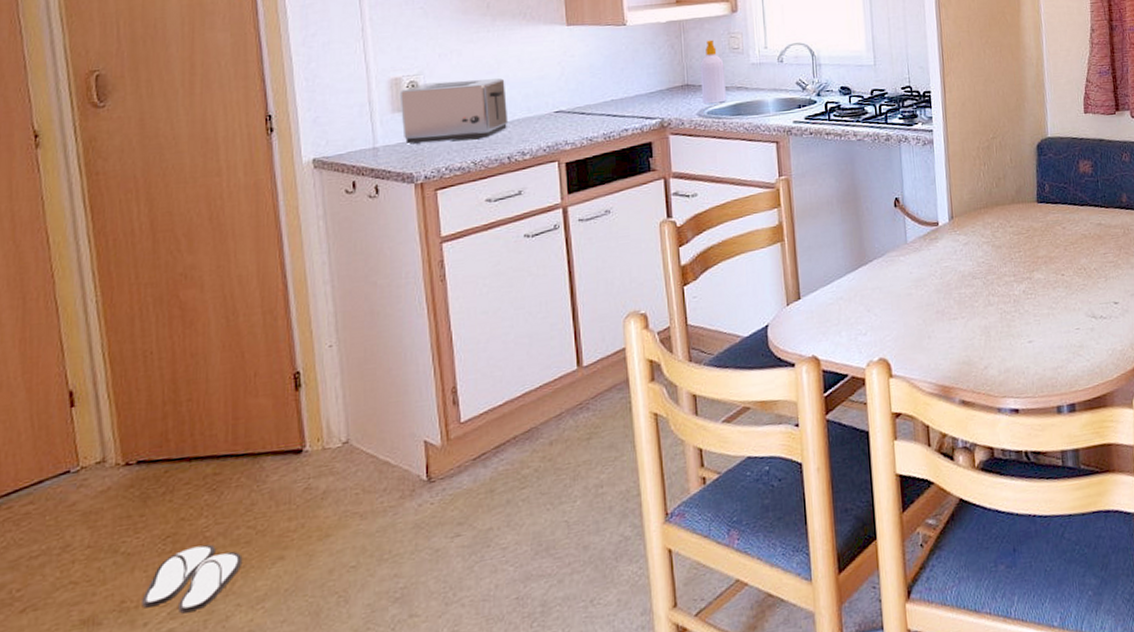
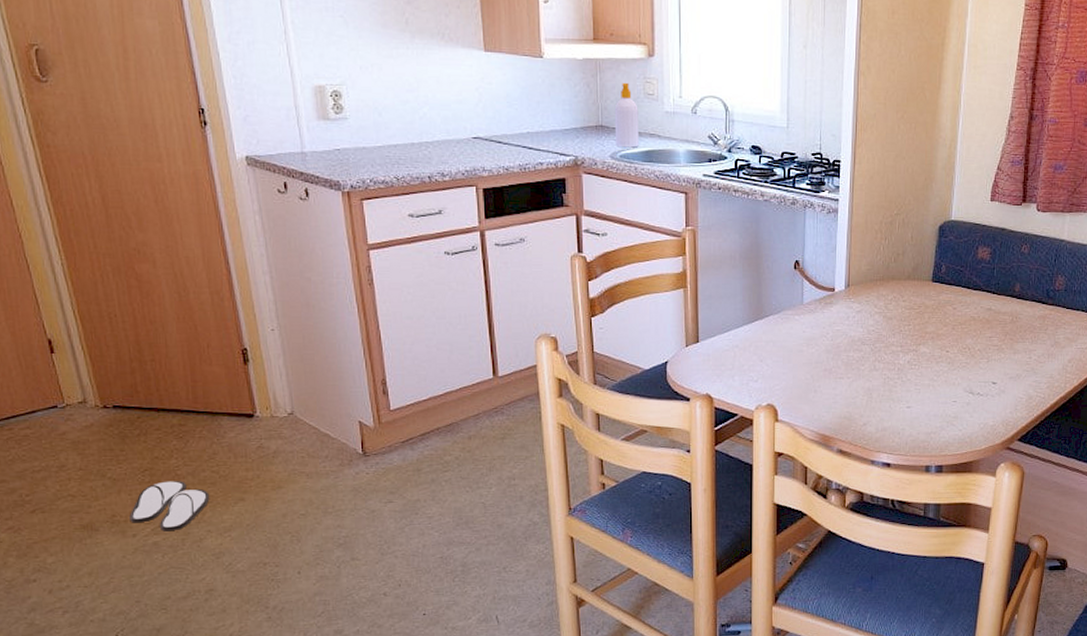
toaster: present [399,78,509,145] -> none [324,94,429,156]

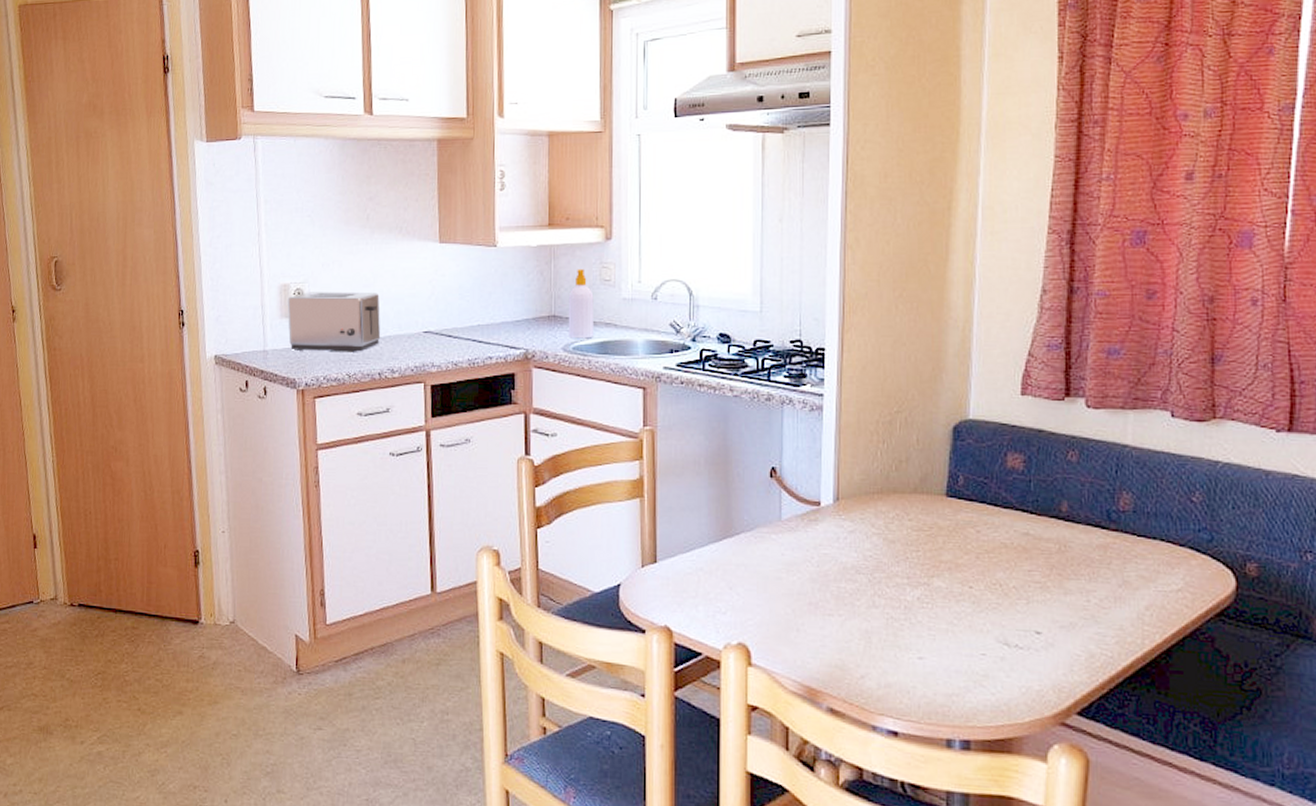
slippers: present [129,481,210,532] -> none [80,686,152,742]
toaster: none [324,94,429,156] -> present [287,291,381,352]

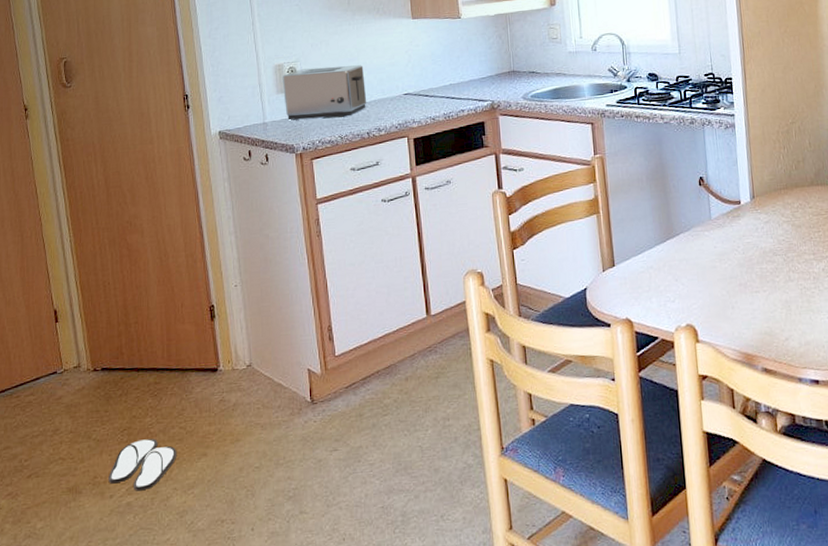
slippers: none [80,686,152,742] -> present [108,439,177,491]
soap bottle: present [568,268,594,339] -> none [524,30,547,89]

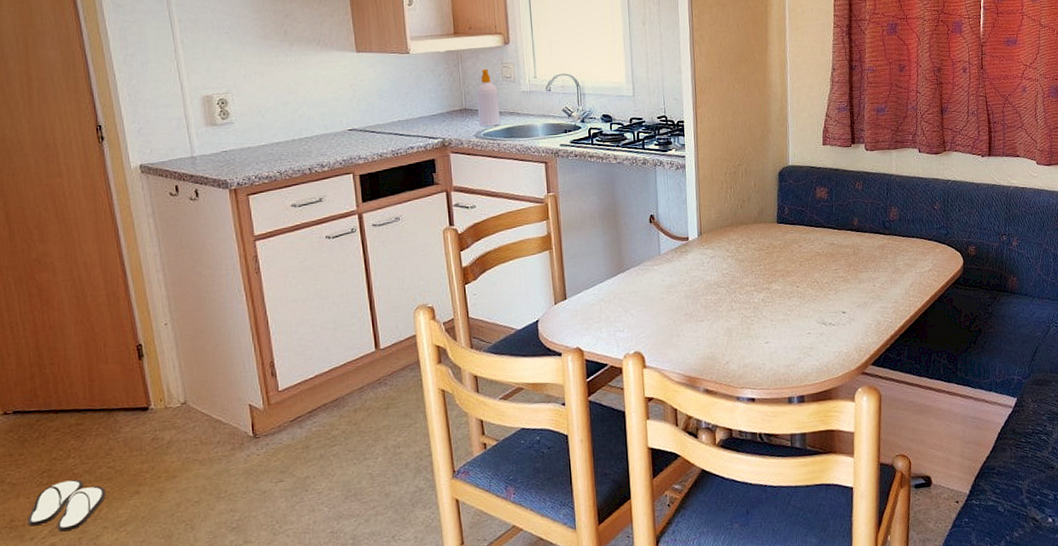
toaster: present [282,65,367,121] -> none [211,98,308,155]
soap bottle: none [524,30,547,89] -> present [476,69,500,127]

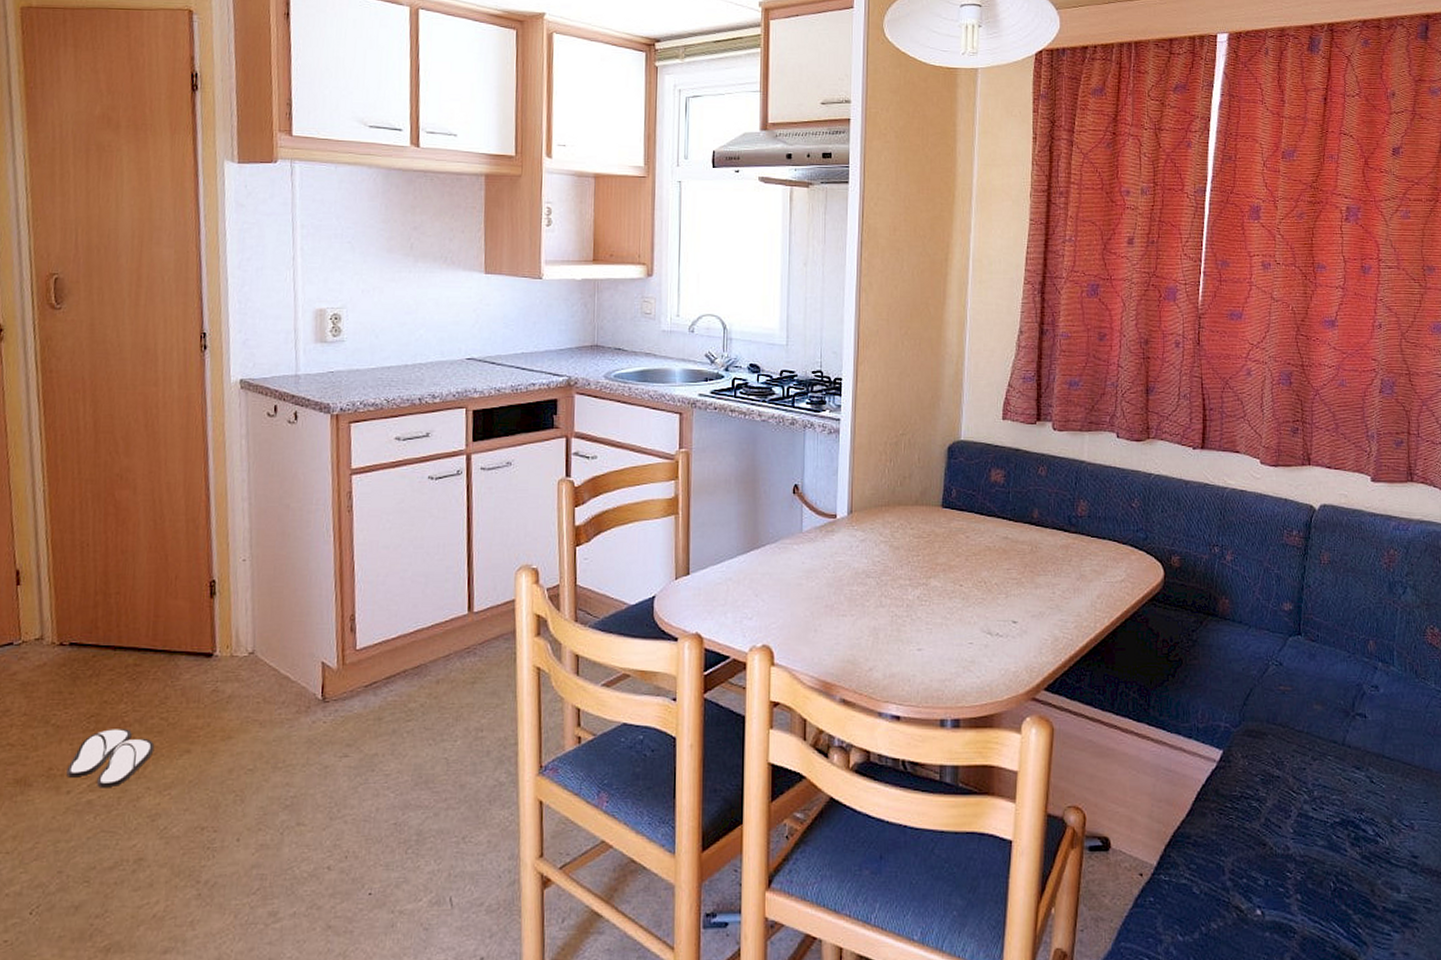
soap bottle: present [476,69,500,127] -> none [609,302,635,367]

